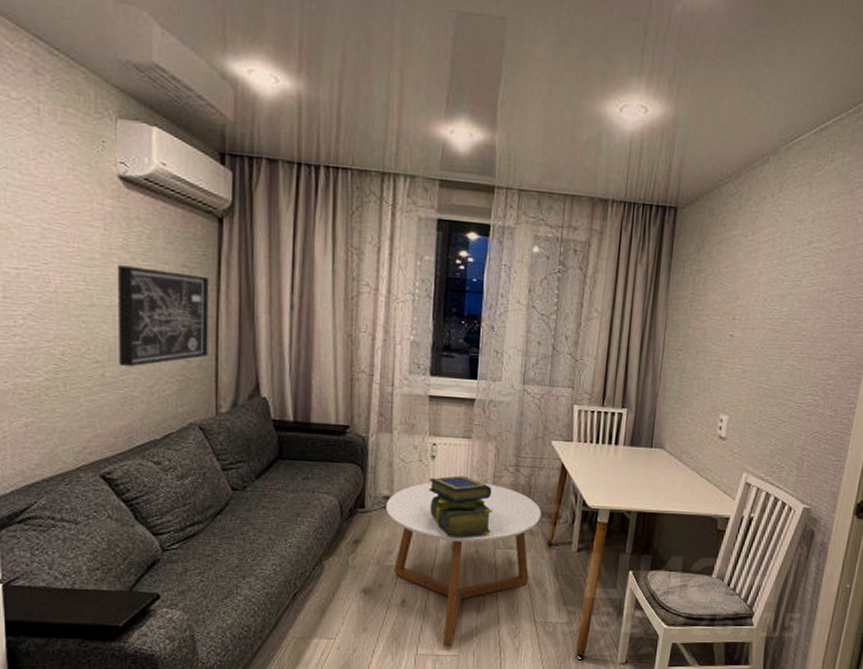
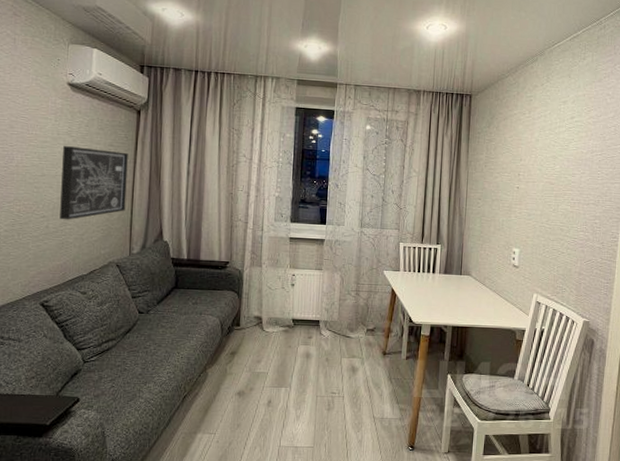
coffee table: present [386,482,541,647] -> none [256,304,377,440]
stack of books: present [429,475,493,538] -> none [289,299,339,349]

